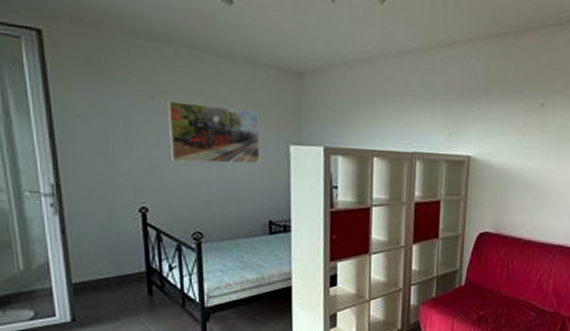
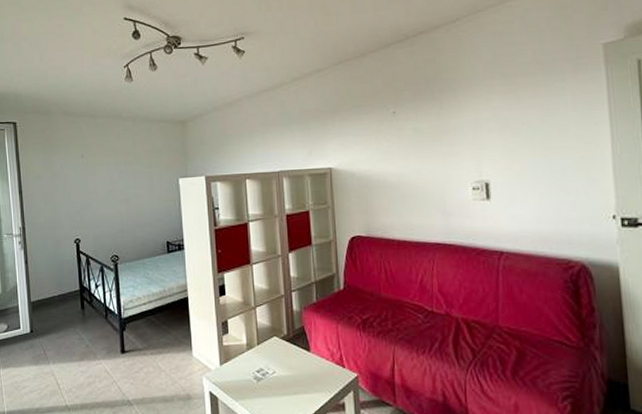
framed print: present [167,101,260,164] -> none [92,155,157,202]

